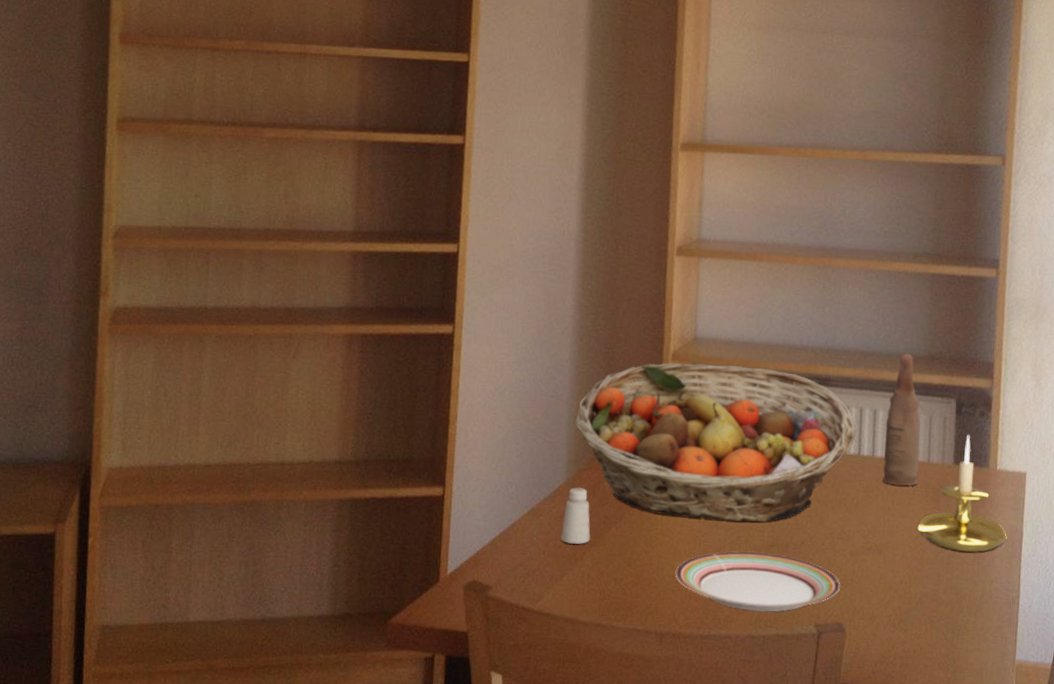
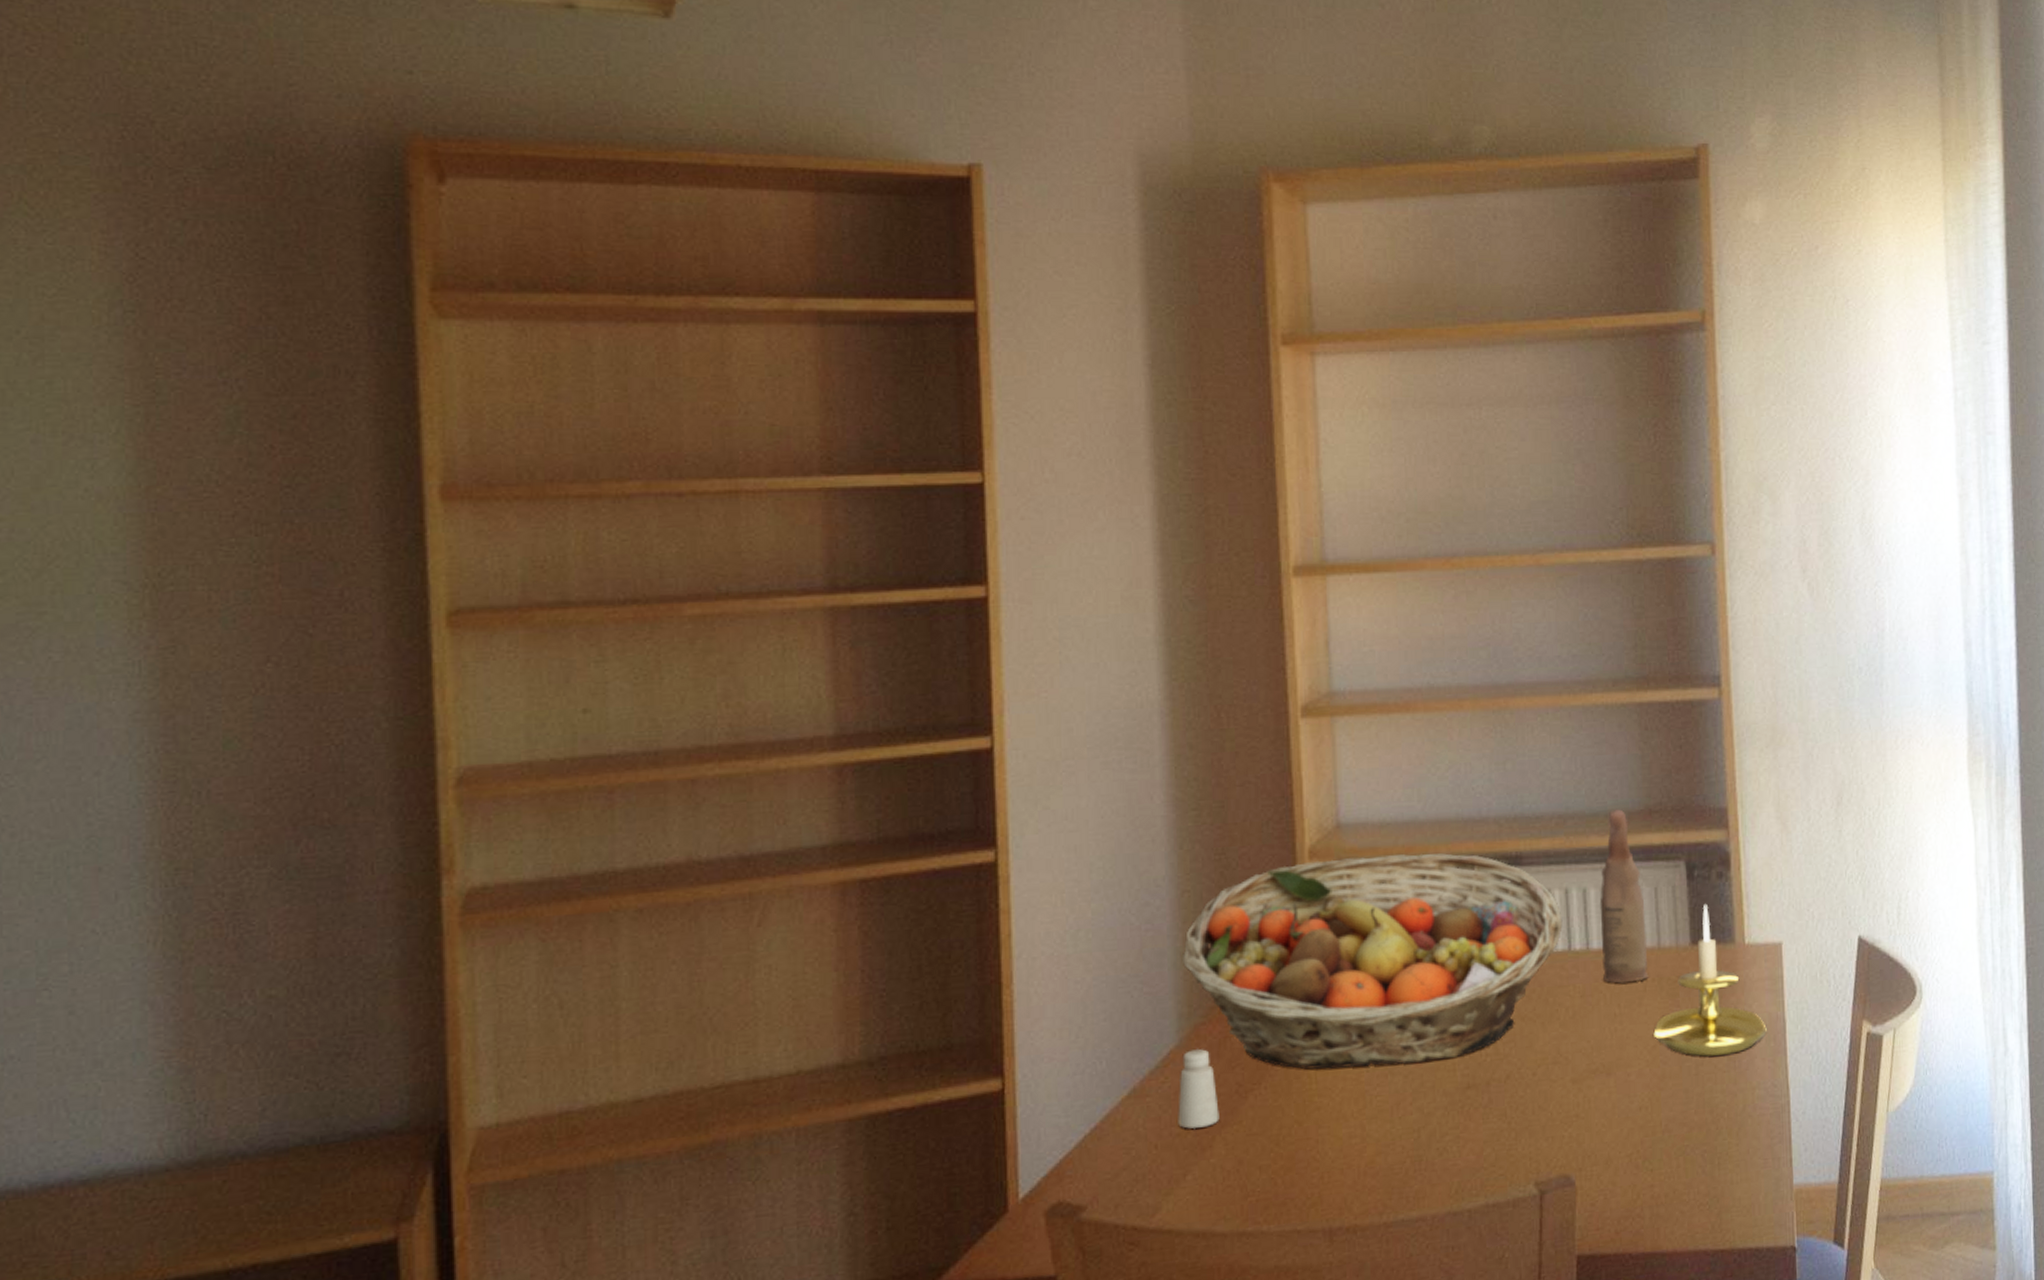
plate: present [675,551,841,613] -> none [1341,1097,1564,1179]

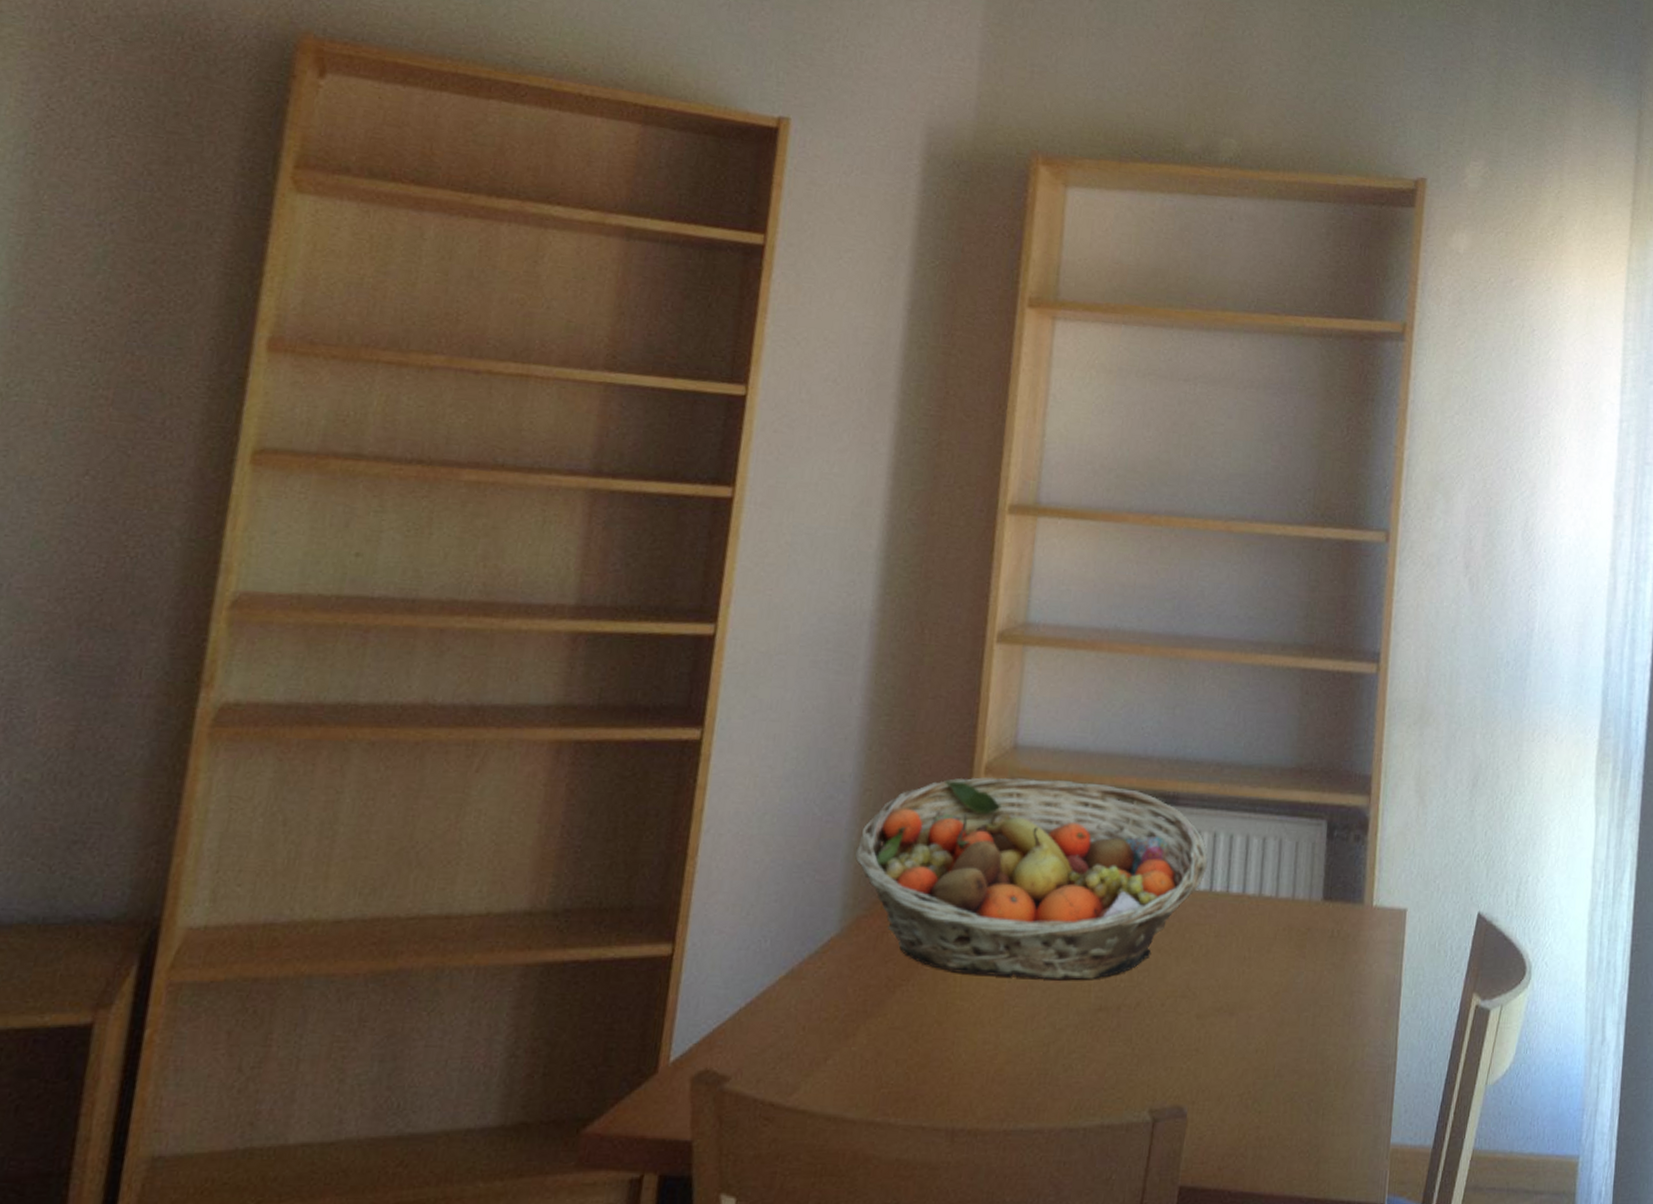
saltshaker: present [1178,1048,1220,1130] -> none [827,939,868,1017]
bottle: present [1599,809,1649,984] -> none [1238,764,1285,929]
candle holder: present [1653,903,1767,1057] -> none [1277,863,1383,1011]

